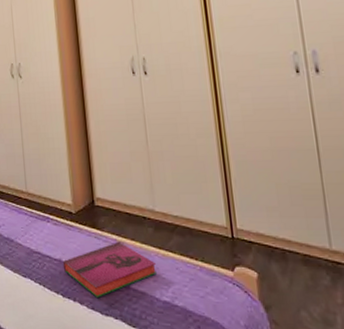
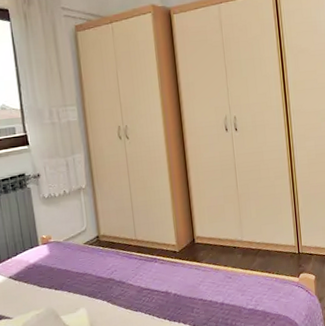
hardback book: present [62,241,156,297] -> none [169,269,244,316]

